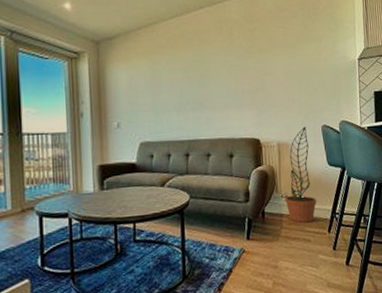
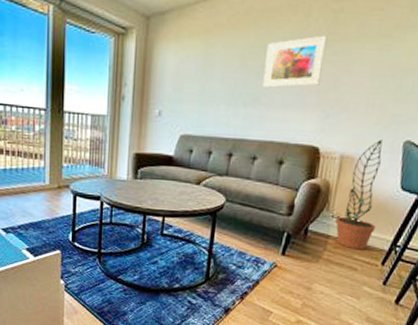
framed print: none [203,49,250,94] -> present [263,35,328,88]

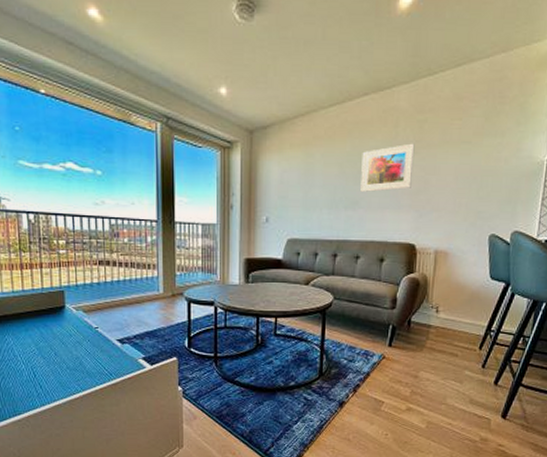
decorative plant: present [336,140,383,250] -> none [435,235,471,337]

